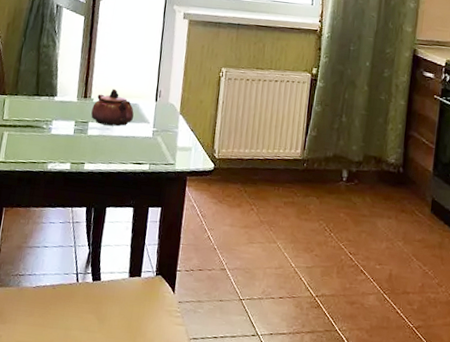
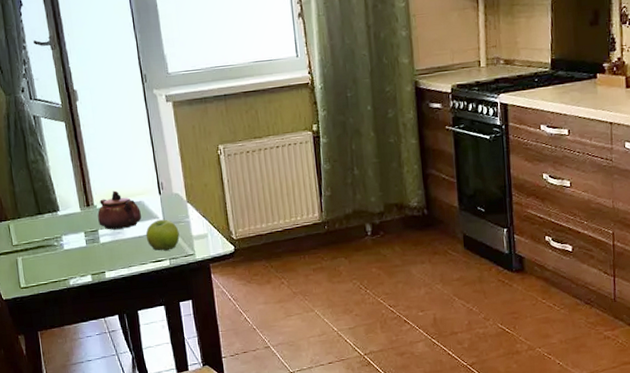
fruit: none [132,124,166,156] -> present [145,219,180,252]

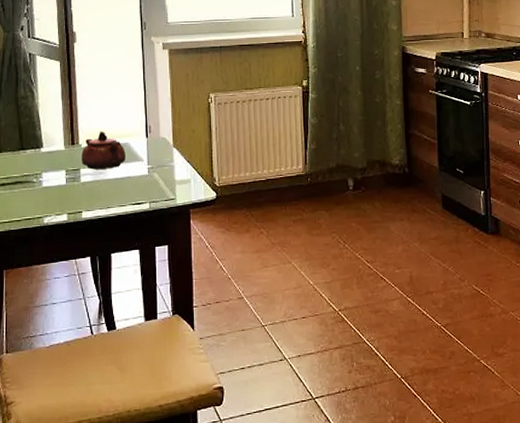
fruit: present [145,219,180,252] -> none [128,162,162,194]

